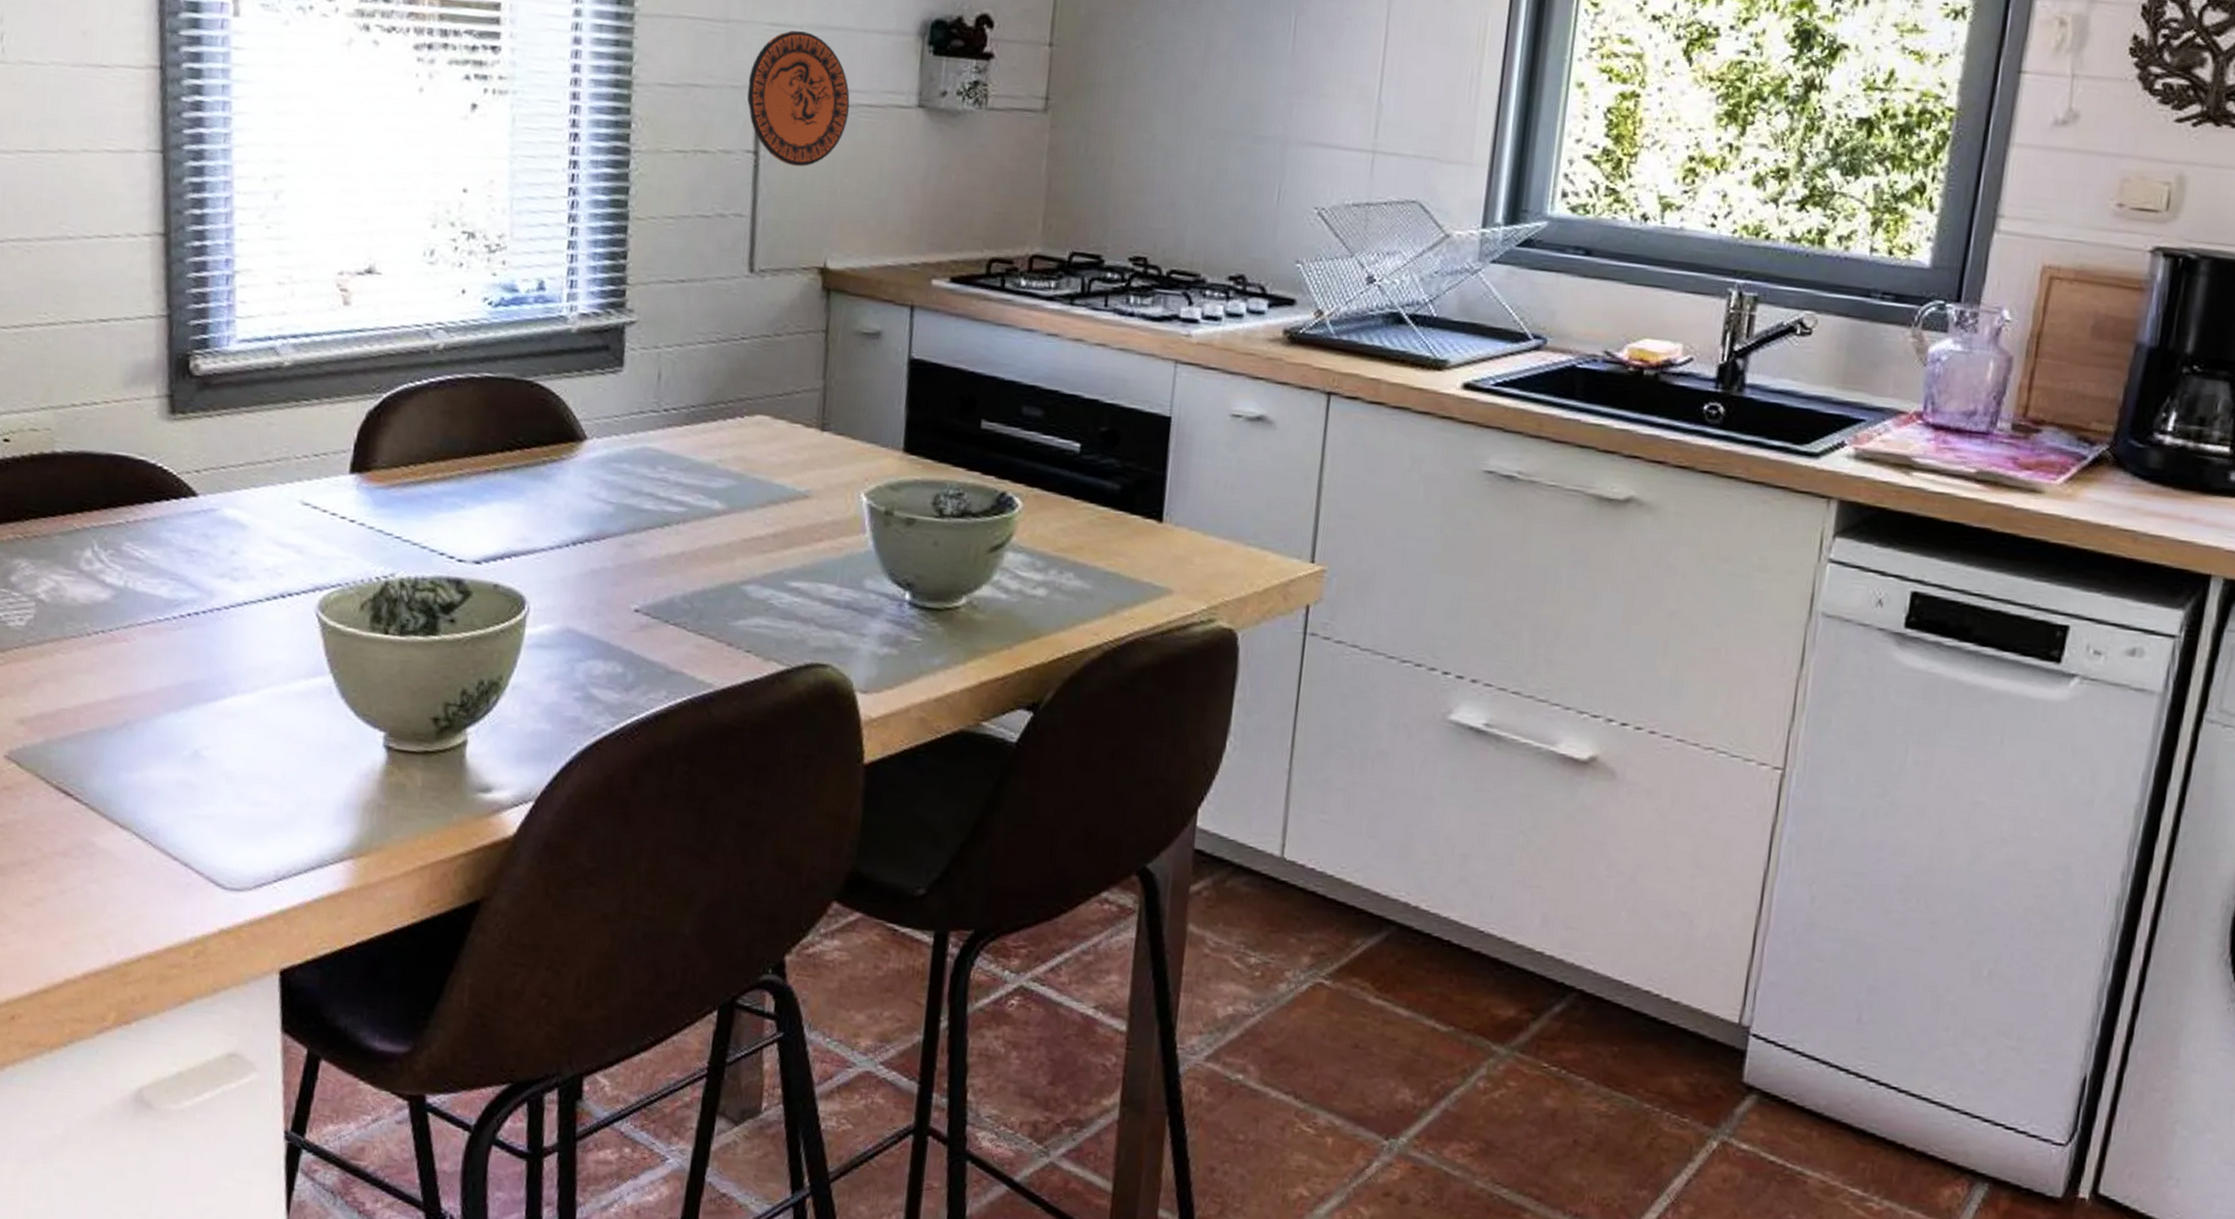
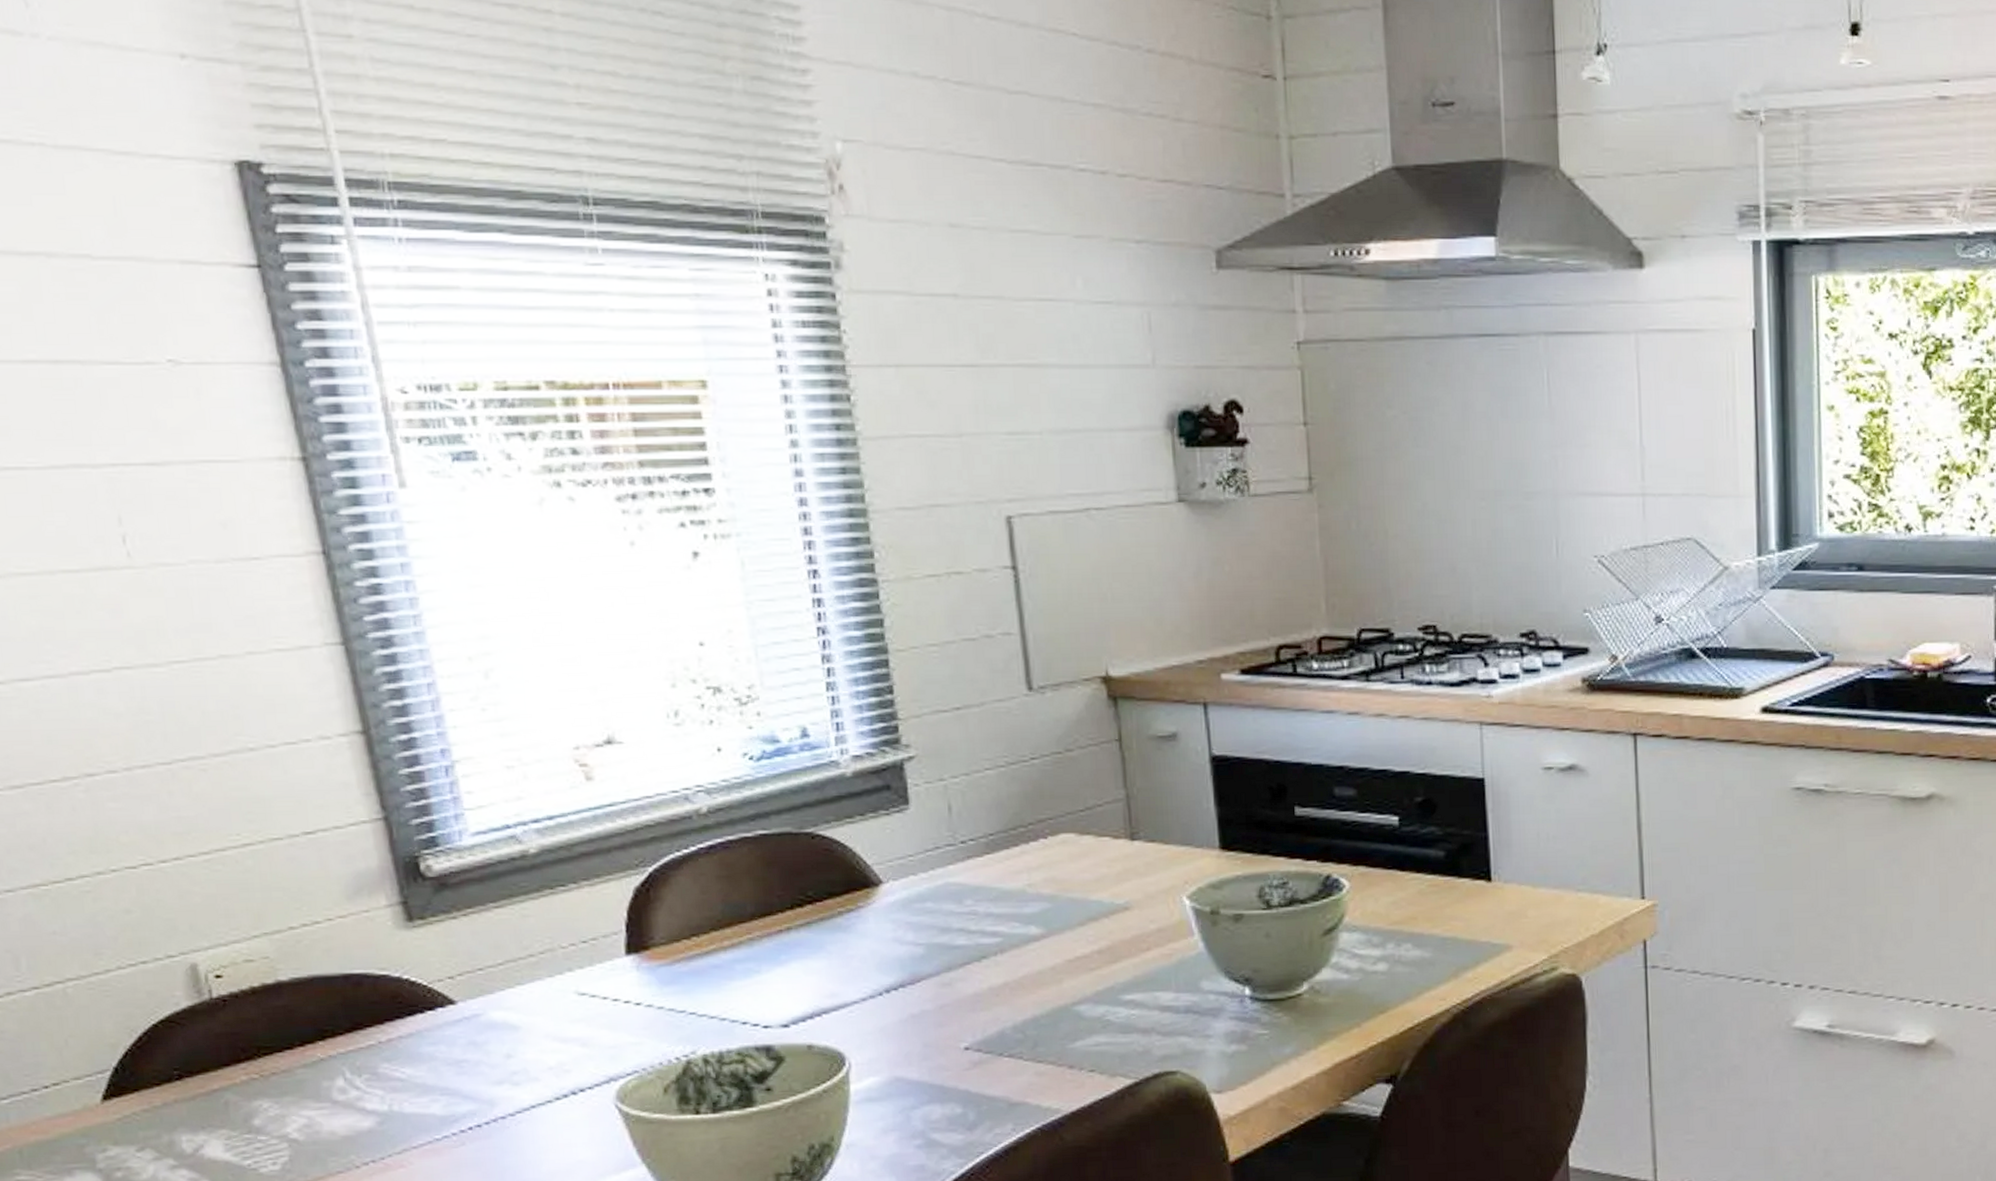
decorative plate: present [747,30,850,167] -> none [993,438,1106,577]

